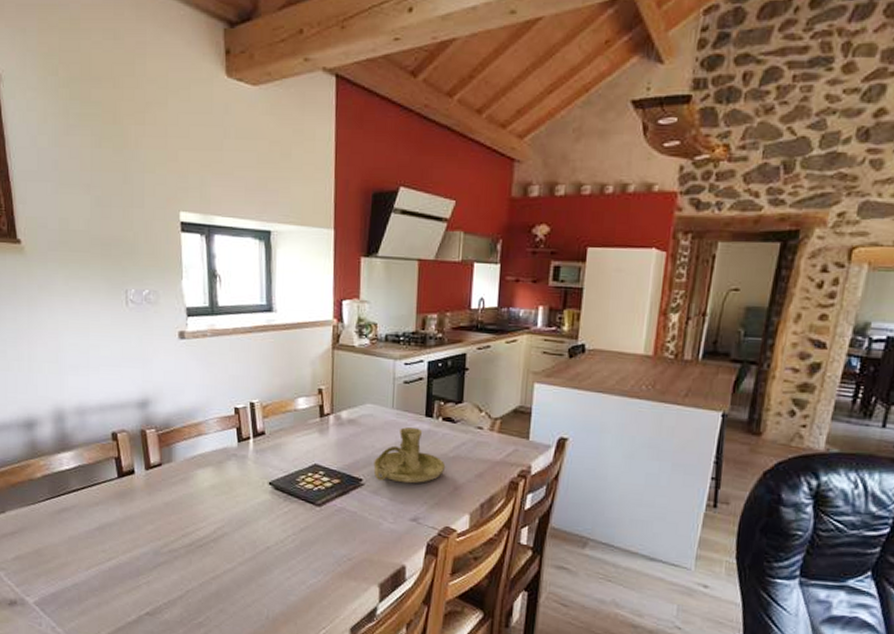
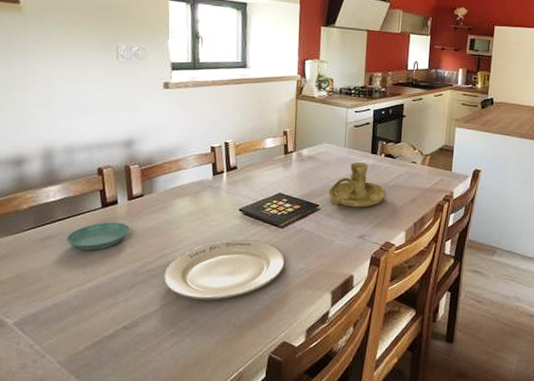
saucer: none [82,494,149,526] -> present [66,222,130,251]
plate: none [186,518,324,588] -> present [163,239,285,300]

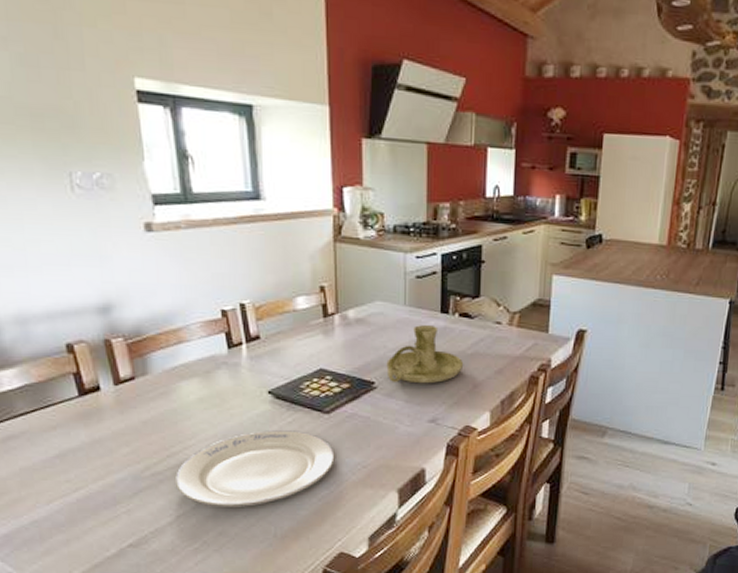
saucer: present [66,222,130,251] -> none [35,414,123,452]

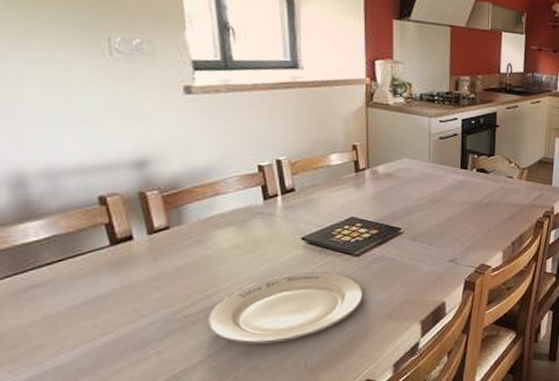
candle holder: present [386,325,464,384] -> none [412,179,480,229]

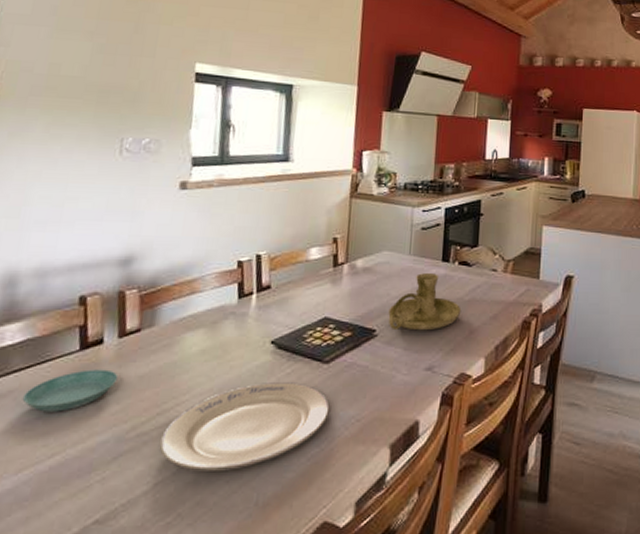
saucer: none [61,262,155,299] -> present [22,369,119,412]
candle holder: none [412,179,480,229] -> present [388,273,462,331]

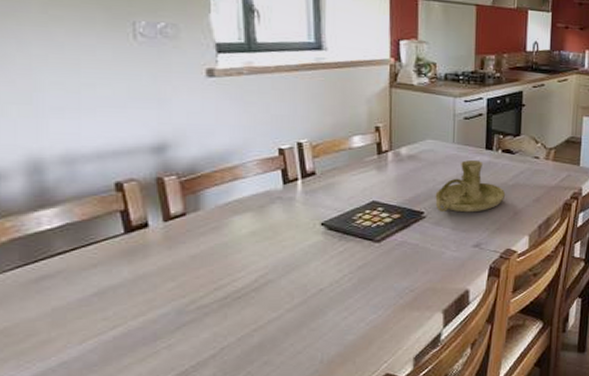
saucer: present [22,369,119,412] -> none [72,250,170,290]
plate: present [159,382,330,471] -> none [220,259,384,337]

